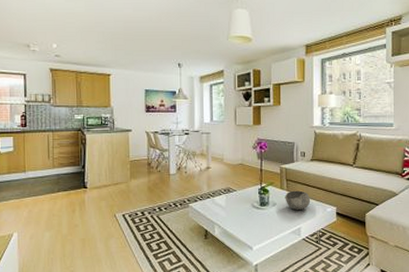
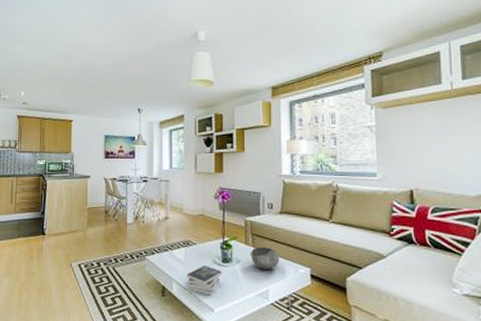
book: none [227,208,261,236] -> present [186,264,223,296]

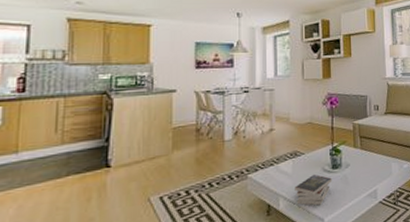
bowl: present [250,246,280,270] -> none [358,147,387,171]

